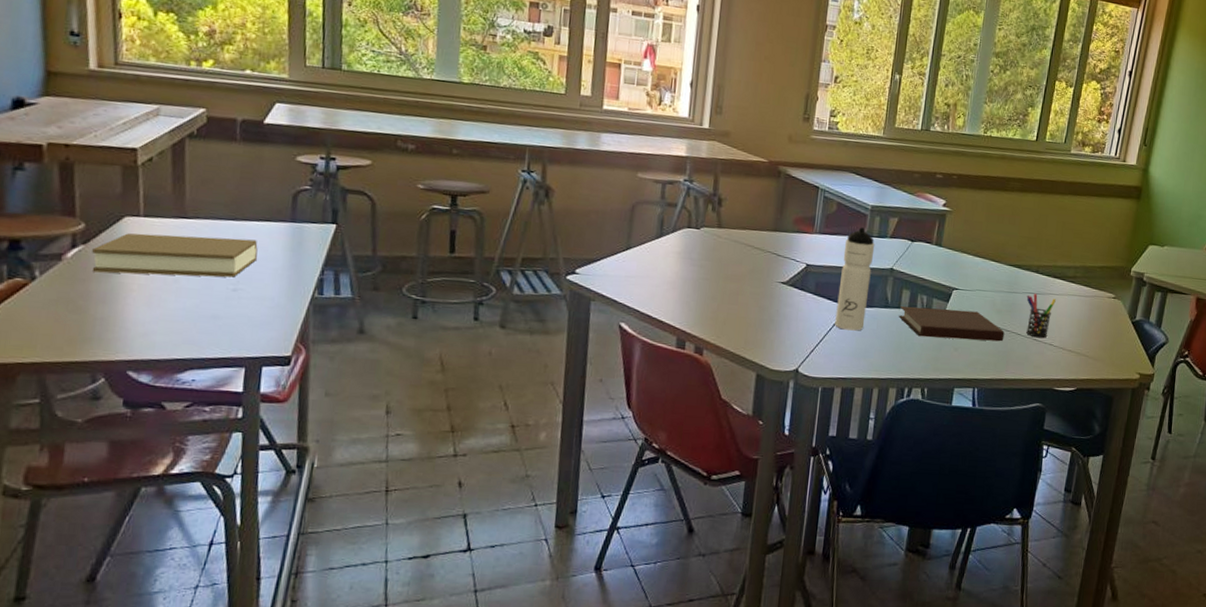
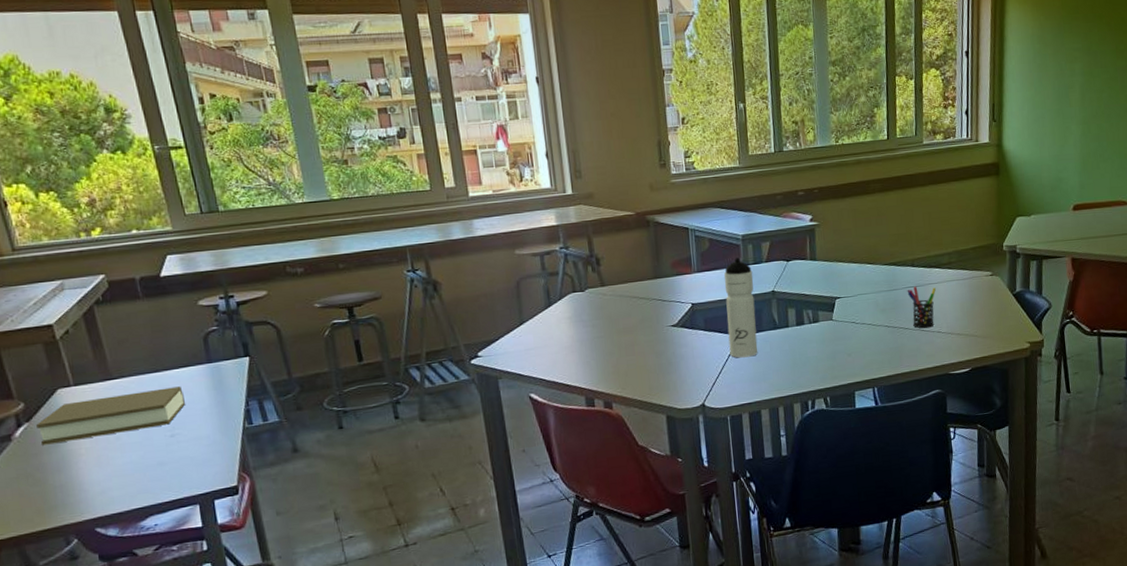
notebook: present [898,306,1005,342] -> none [787,315,893,350]

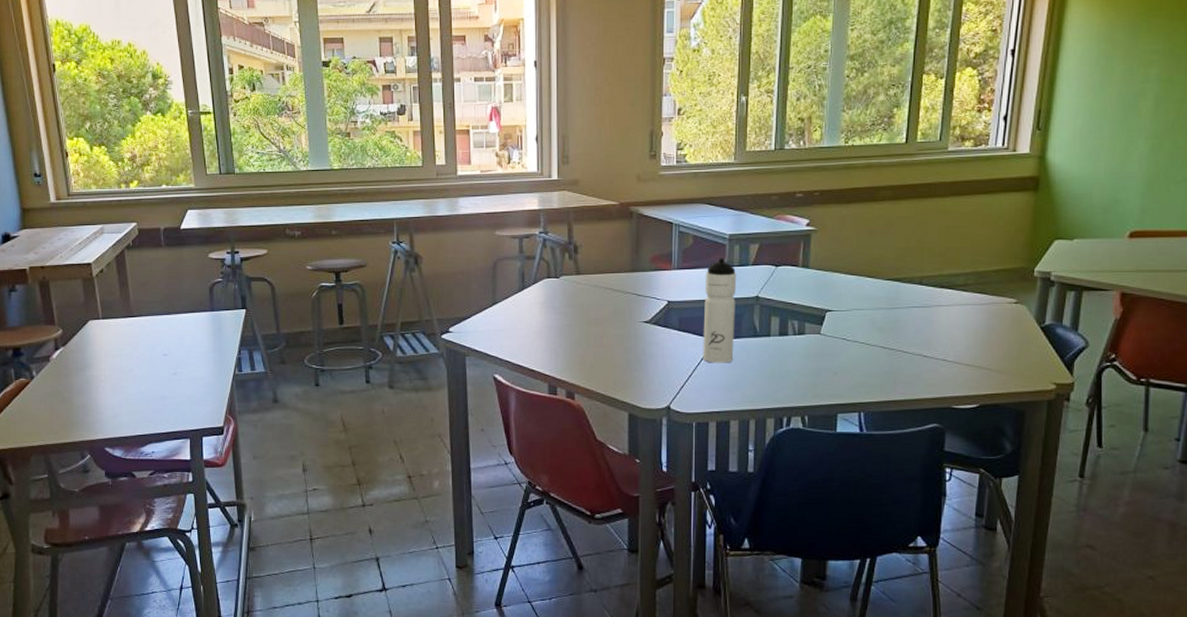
book: present [36,386,185,445] -> none [70,330,188,369]
pen holder: present [907,286,936,329] -> none [911,306,946,354]

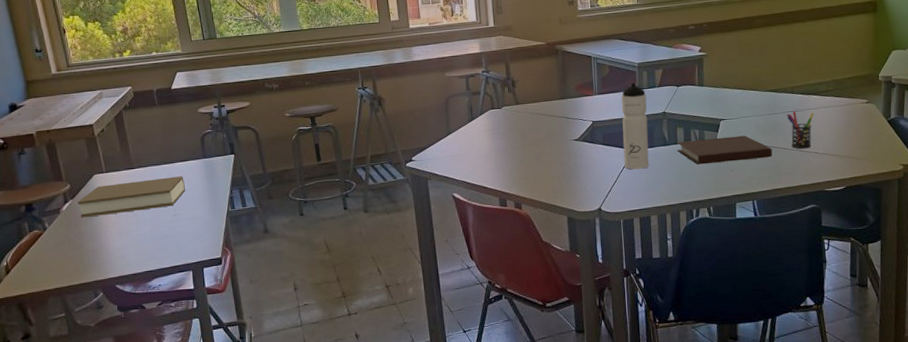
book: none [70,330,188,369] -> present [78,176,185,218]
notebook: none [769,332,889,364] -> present [676,135,773,165]
pen holder: none [911,306,946,354] -> present [786,111,814,149]

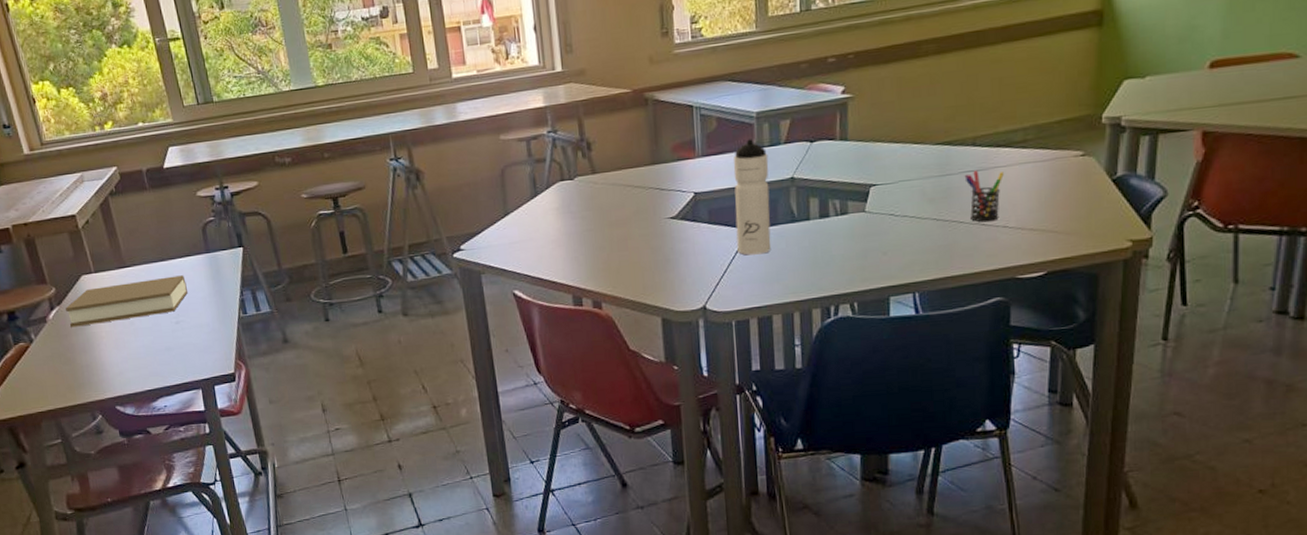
notebook: present [676,135,773,165] -> none [808,206,943,247]

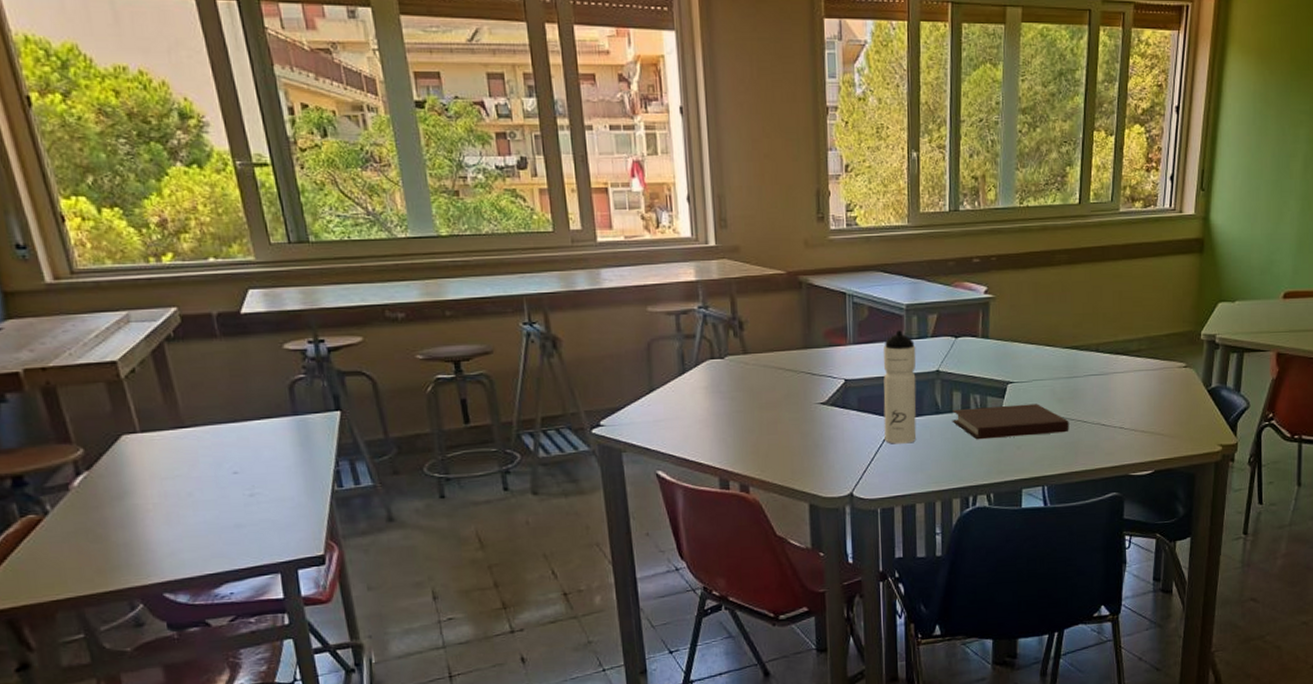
book: present [66,275,188,327] -> none [97,440,267,498]
notebook: none [808,206,943,247] -> present [951,404,1069,440]
pen holder: present [964,170,1004,223] -> none [1089,374,1121,423]

